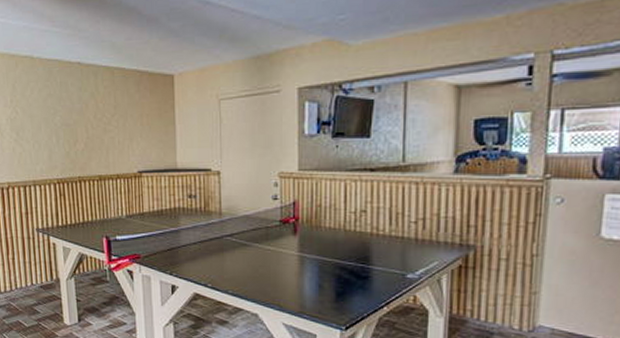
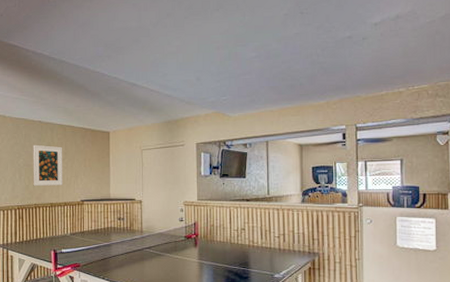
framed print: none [71,96,113,152] -> present [33,144,62,186]

